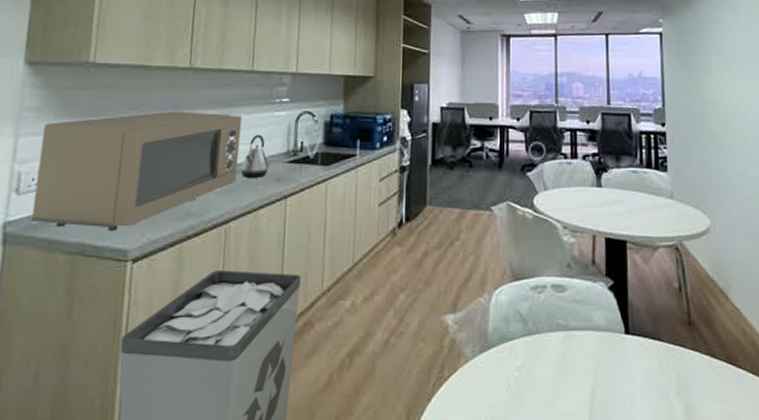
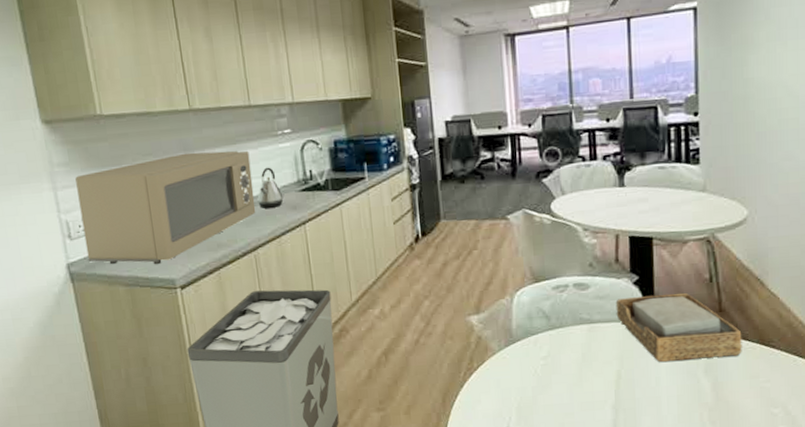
napkin holder: none [591,301,711,380] -> present [615,293,742,363]

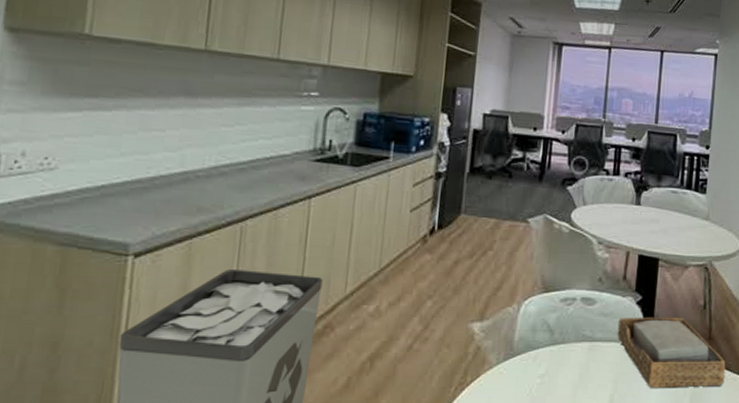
microwave: present [75,151,256,265] -> none [13,96,265,223]
kettle: present [257,167,284,209] -> none [260,129,293,175]

